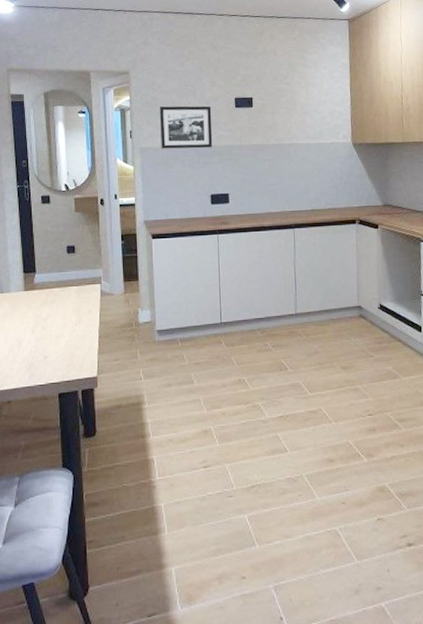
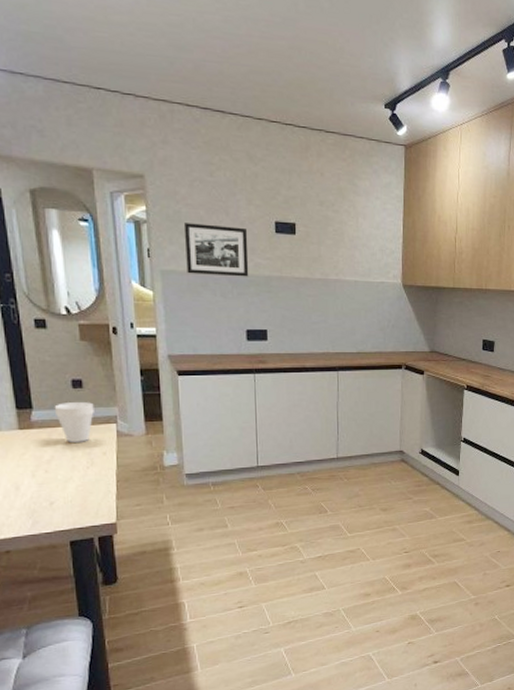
cup: none [52,265,83,302] -> present [54,402,94,443]

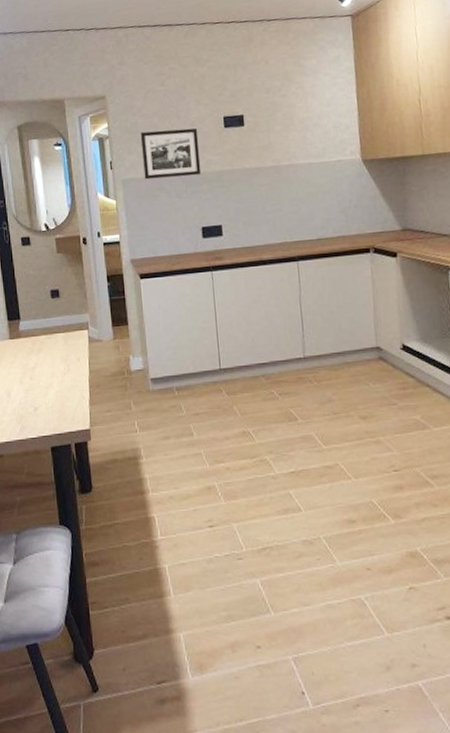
cup: present [54,402,94,443] -> none [37,310,69,350]

